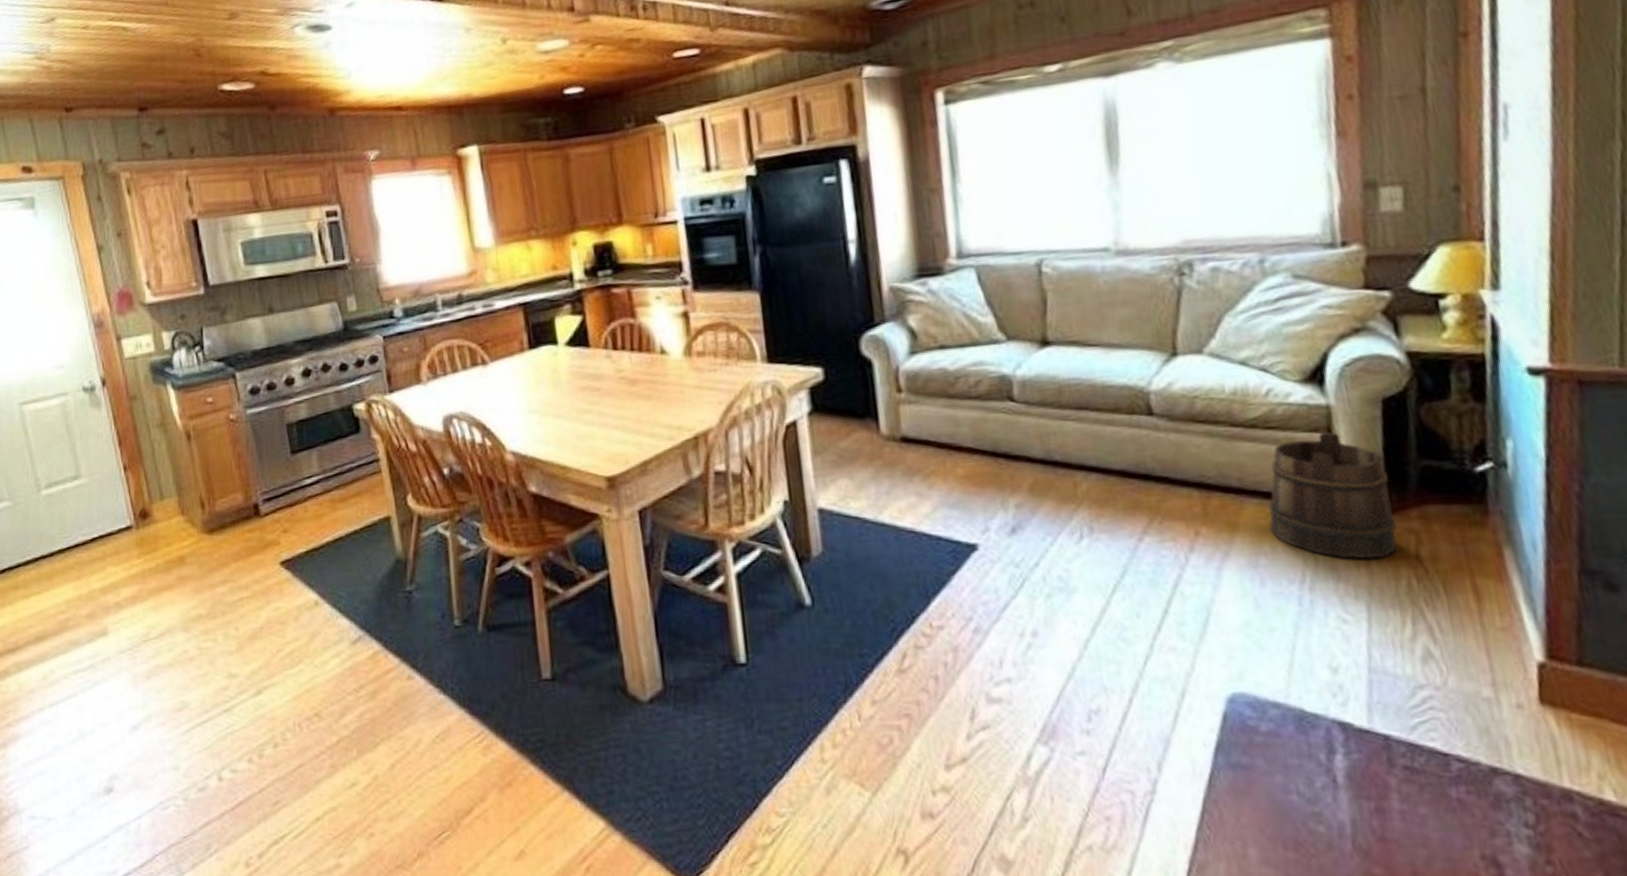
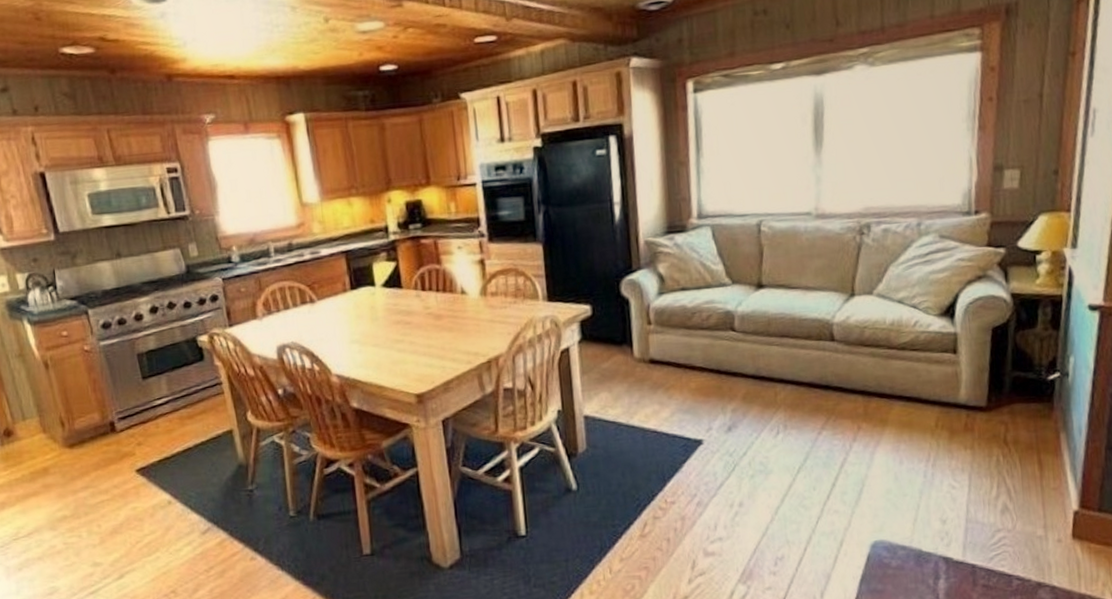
bucket: present [1268,431,1397,560] -> none [908,352,994,444]

